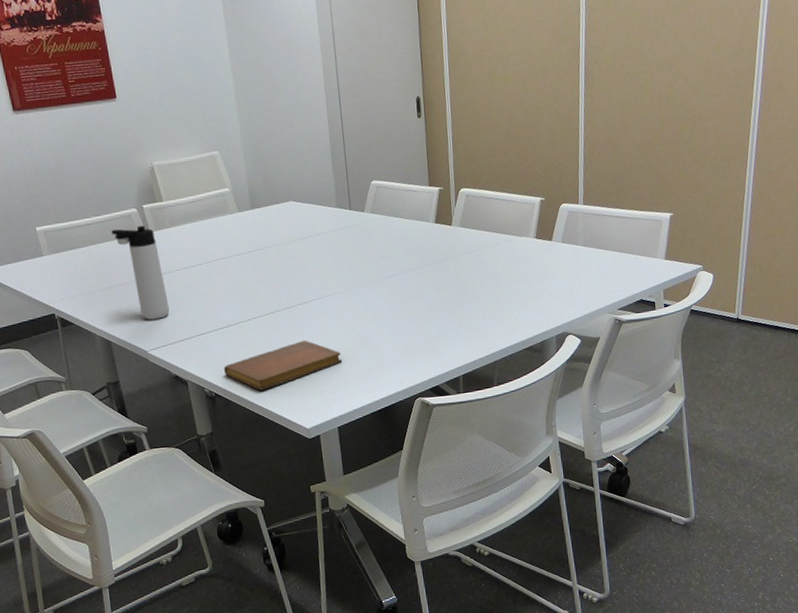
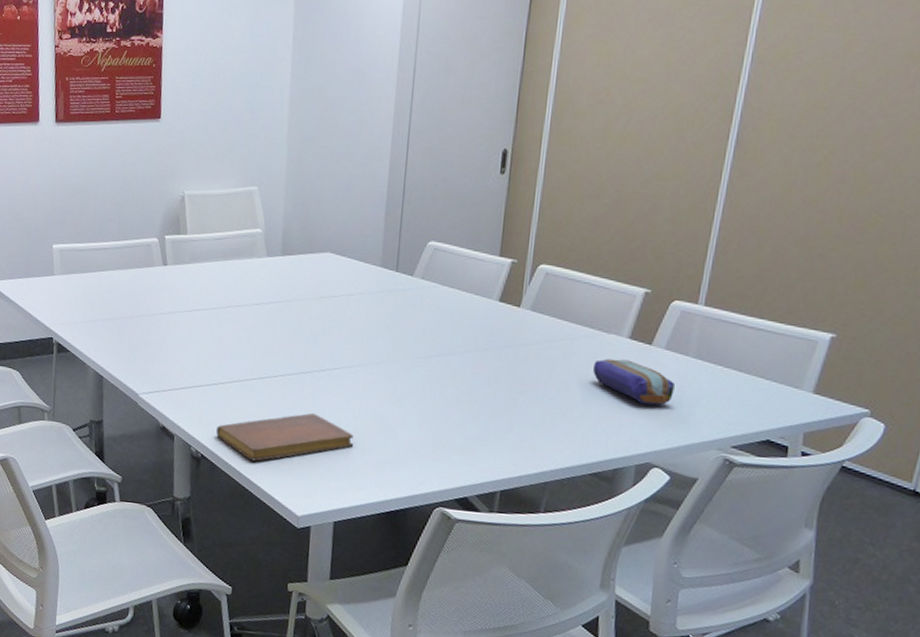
thermos bottle: present [111,225,170,320] -> none [127,257,172,362]
pencil case: none [514,255,573,288] -> present [593,358,675,406]

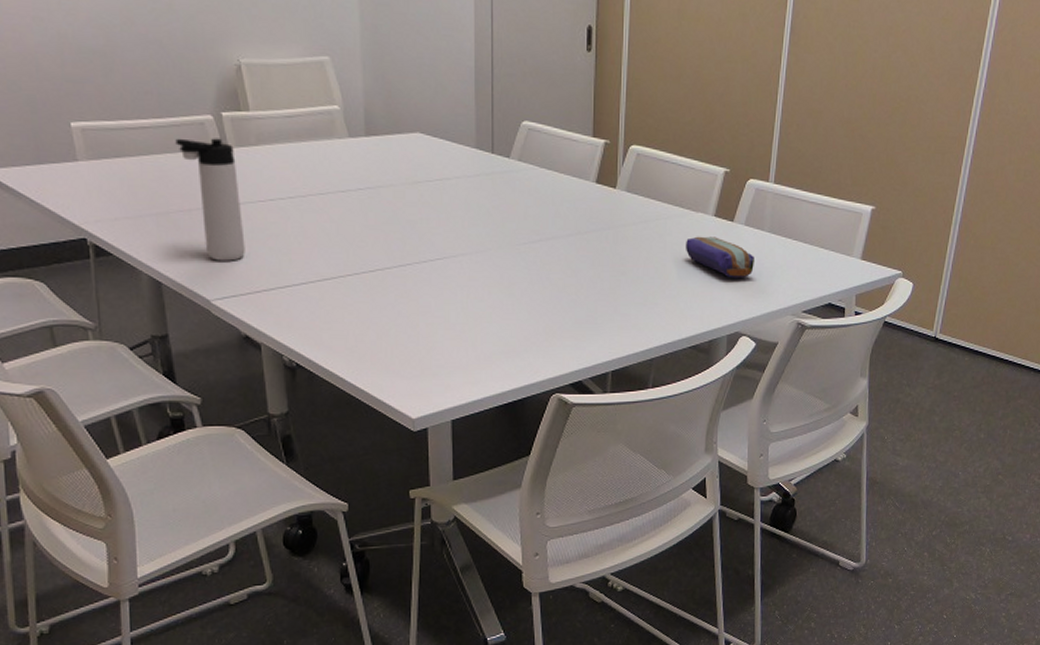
thermos bottle: none [127,257,172,362] -> present [175,138,245,261]
notebook: present [216,412,354,462] -> none [311,308,465,365]

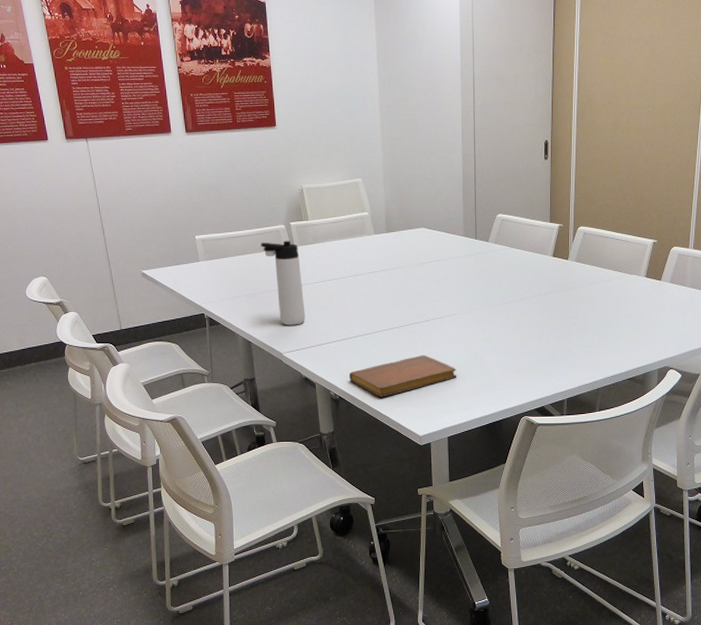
notebook: none [311,308,465,365] -> present [349,354,457,397]
pencil case: present [686,236,754,279] -> none [623,293,678,325]

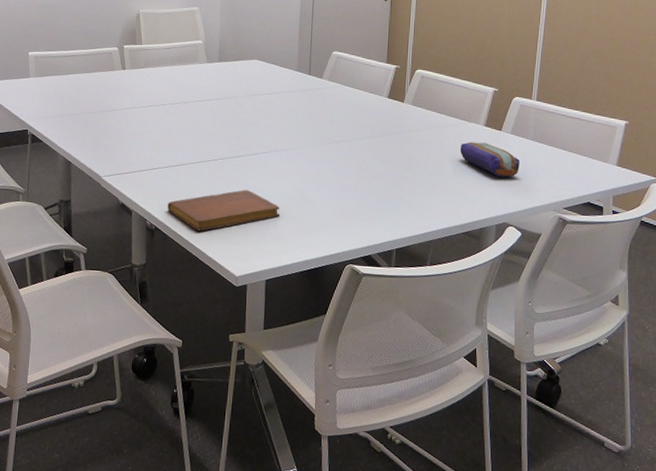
thermos bottle: present [261,240,305,325] -> none [92,63,130,149]
pencil case: none [623,293,678,325] -> present [460,142,520,178]

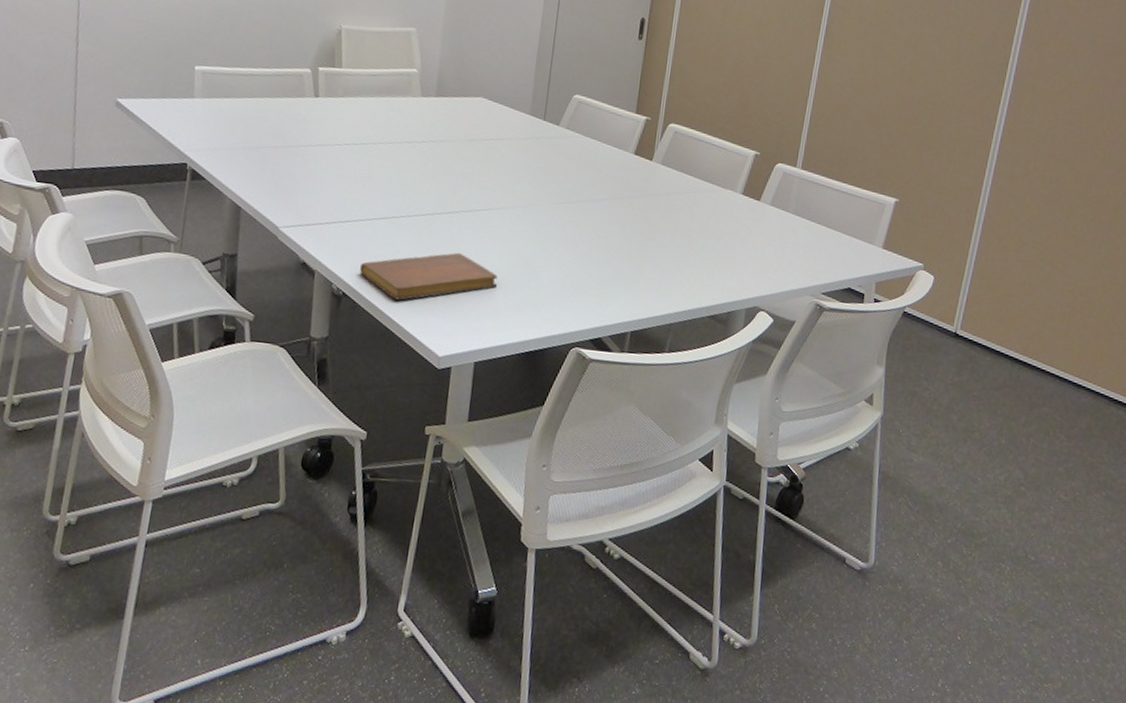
pencil case: present [460,142,520,178] -> none [712,211,778,255]

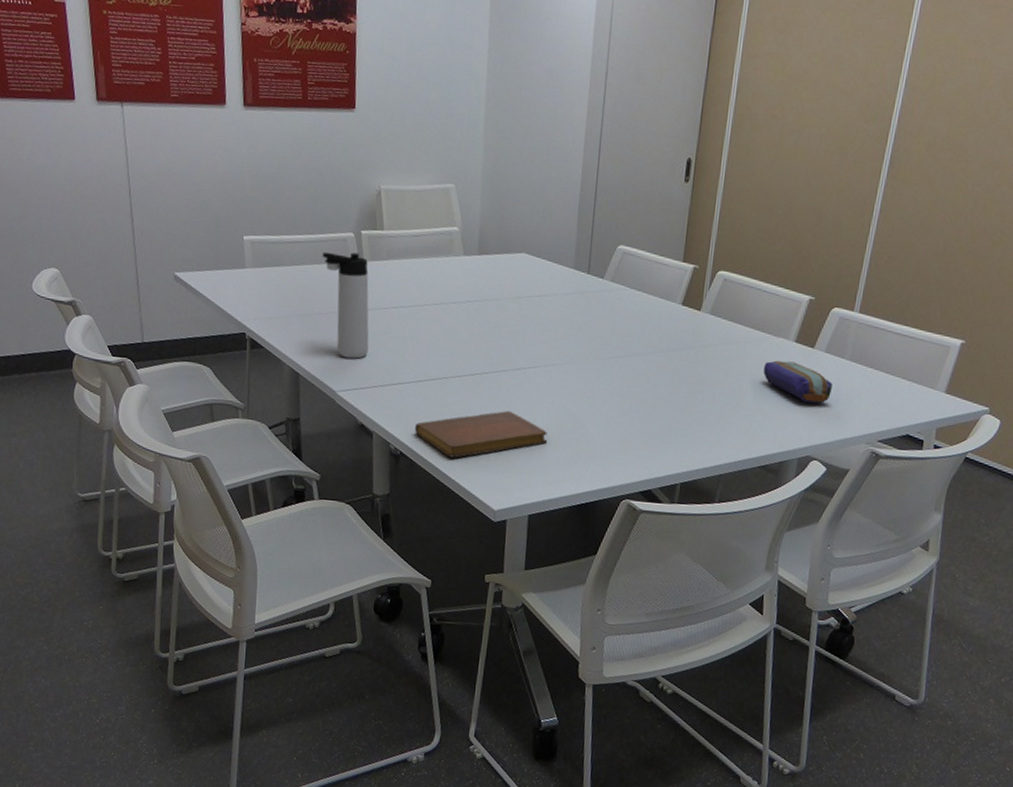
thermos bottle: none [276,85,323,195] -> present [322,251,369,359]
pencil case: none [712,211,778,255] -> present [764,360,832,404]

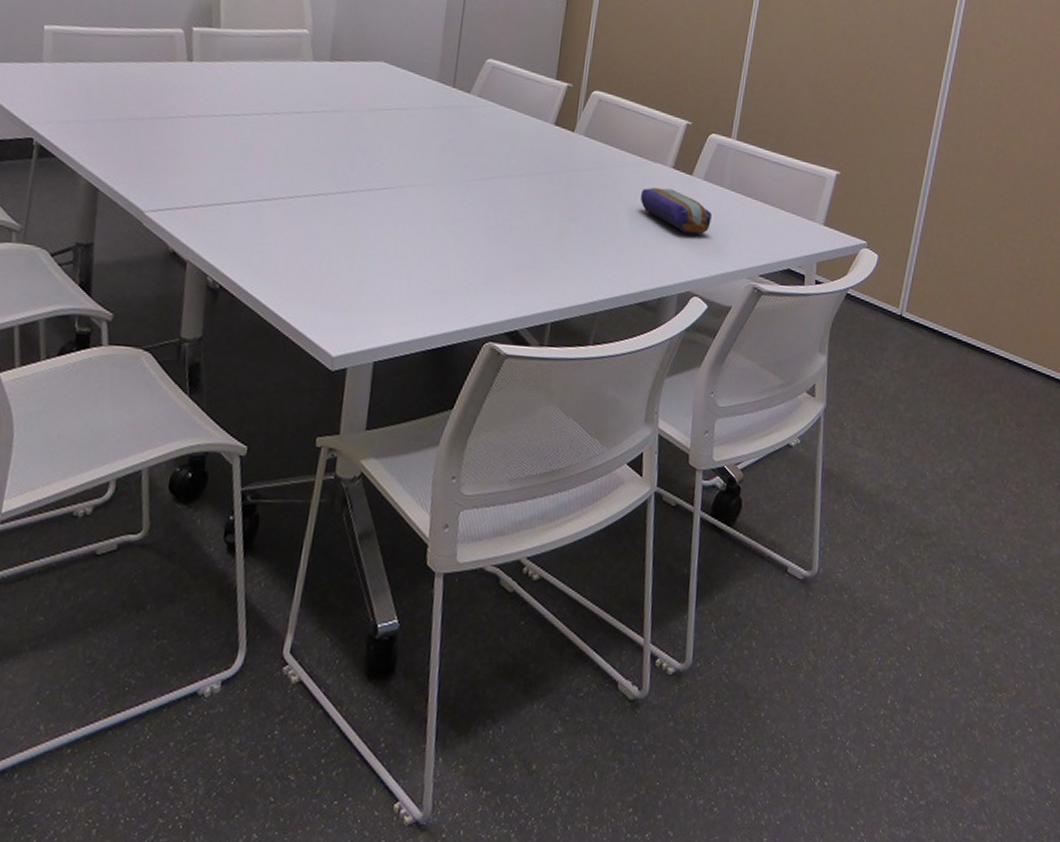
thermos bottle: present [322,251,369,359] -> none [142,48,198,174]
notebook: present [415,410,548,458] -> none [240,237,401,294]

